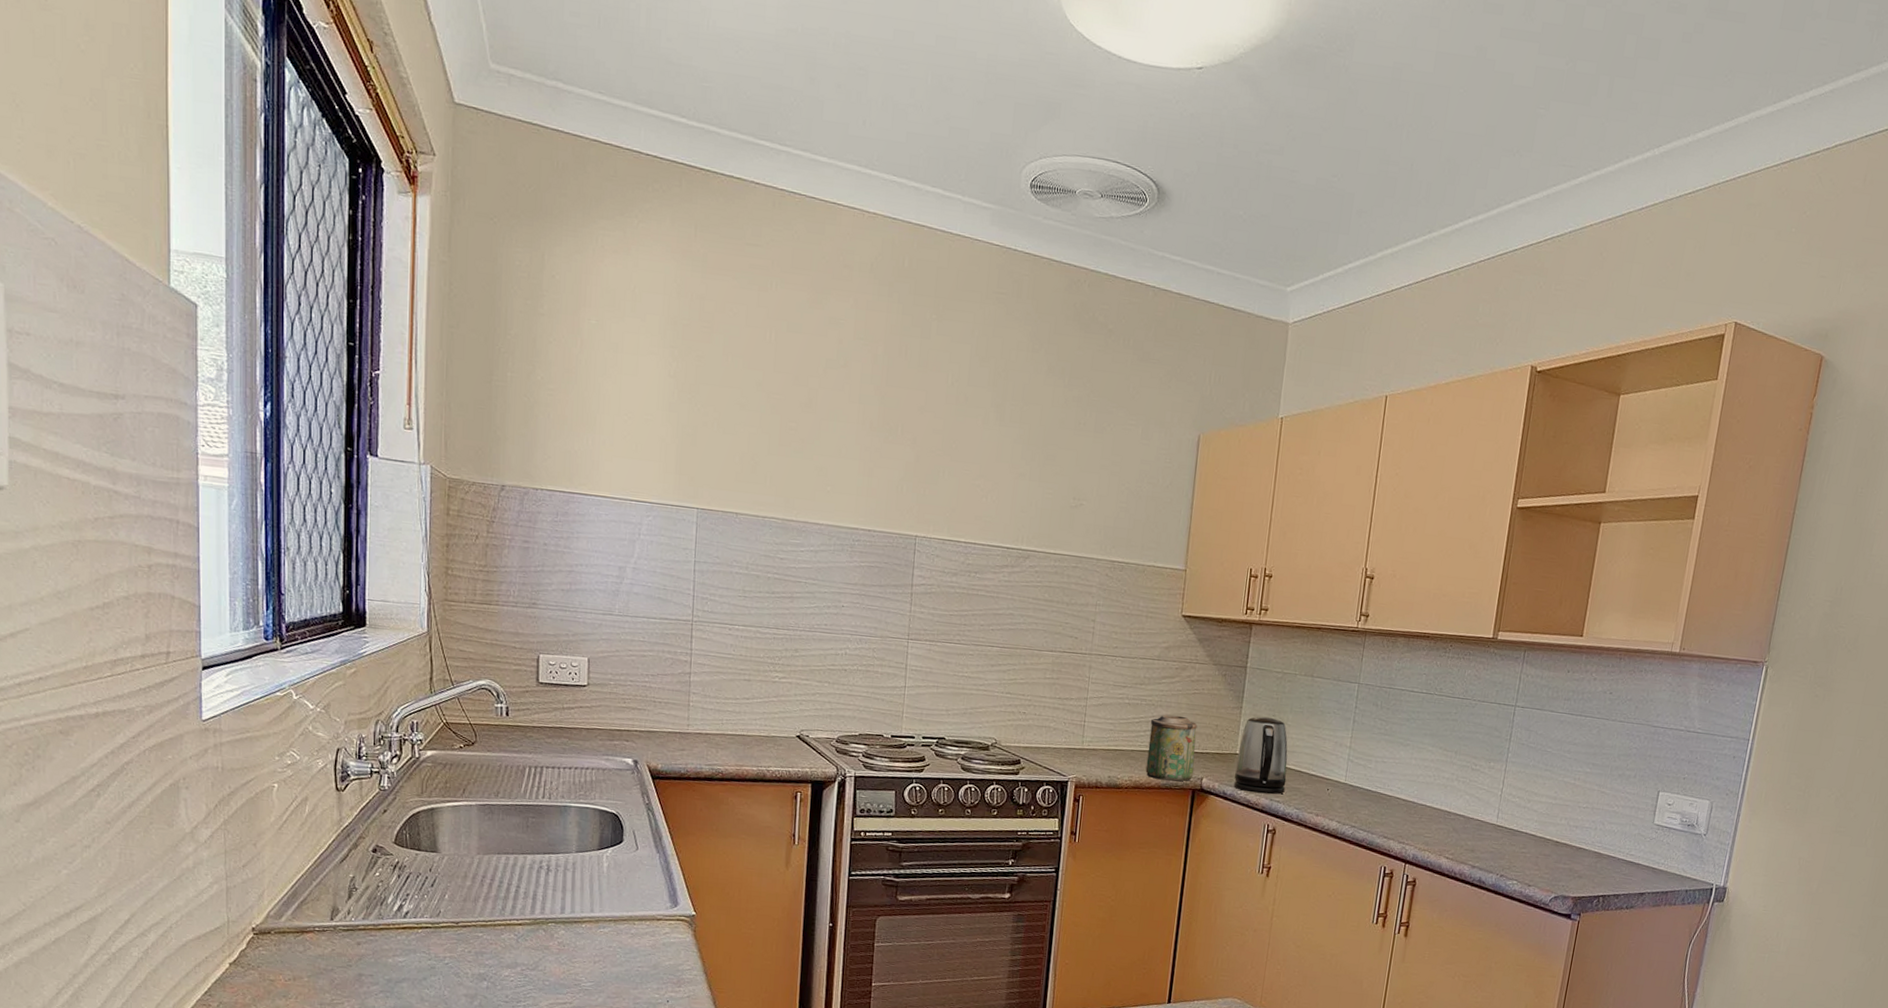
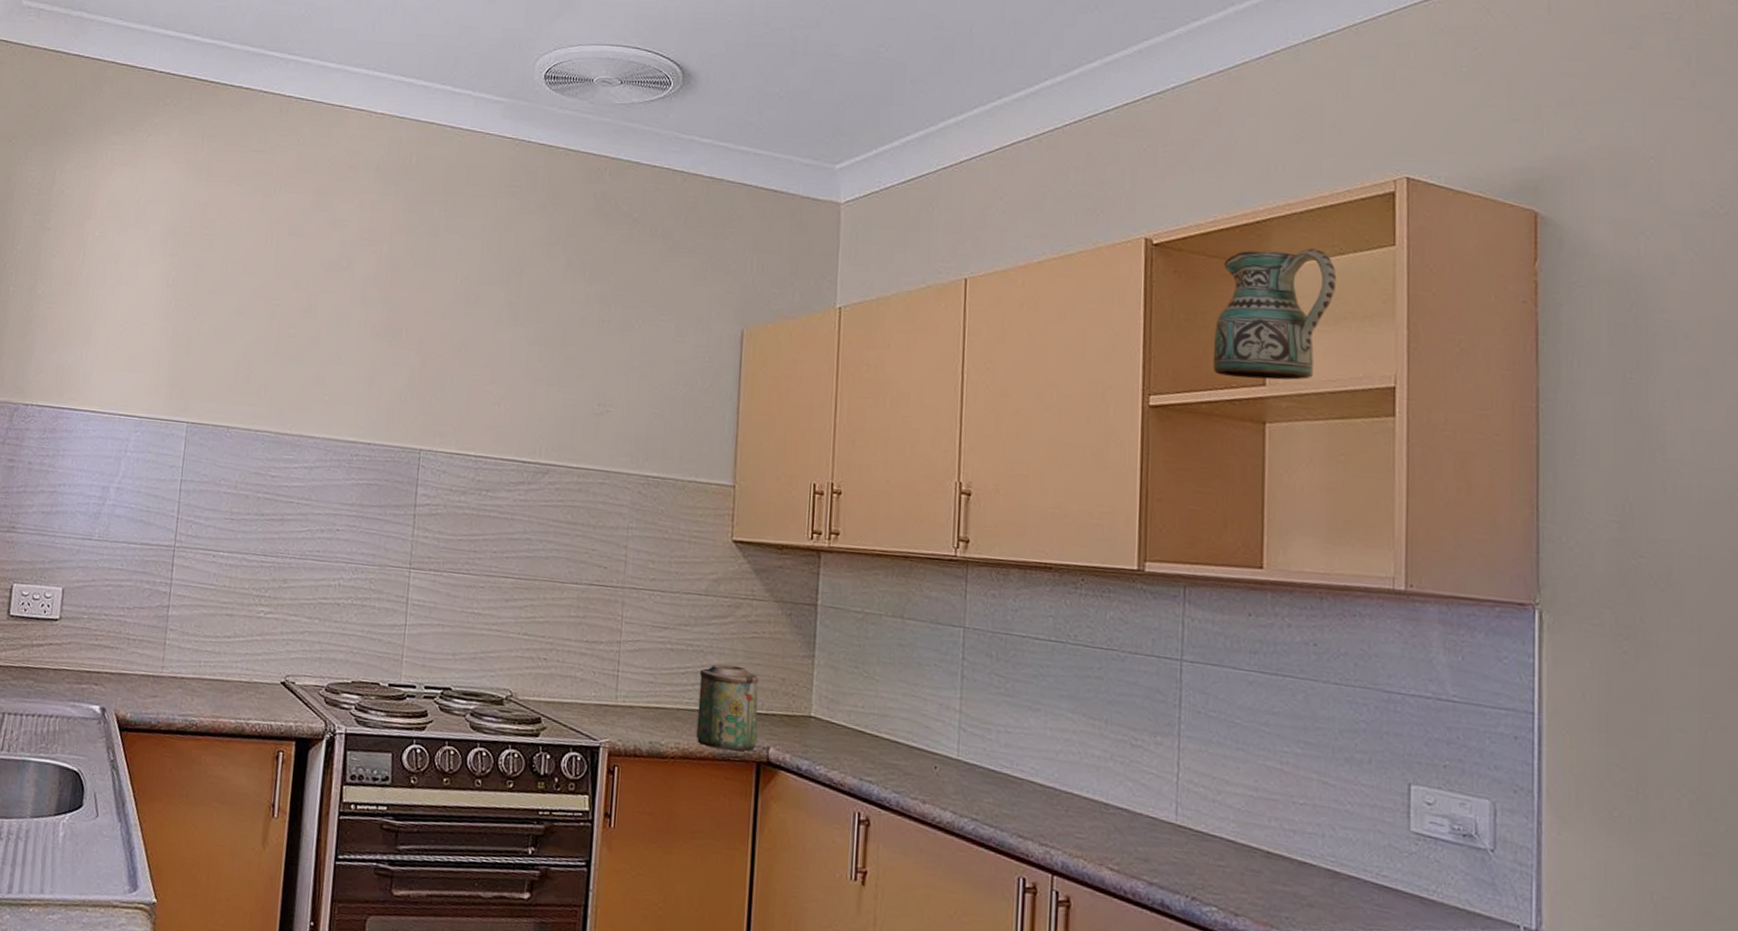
kettle: present [1234,716,1288,795] -> none [810,668,879,773]
ceramic pitcher: none [1568,379,1671,489] -> present [1212,248,1337,380]

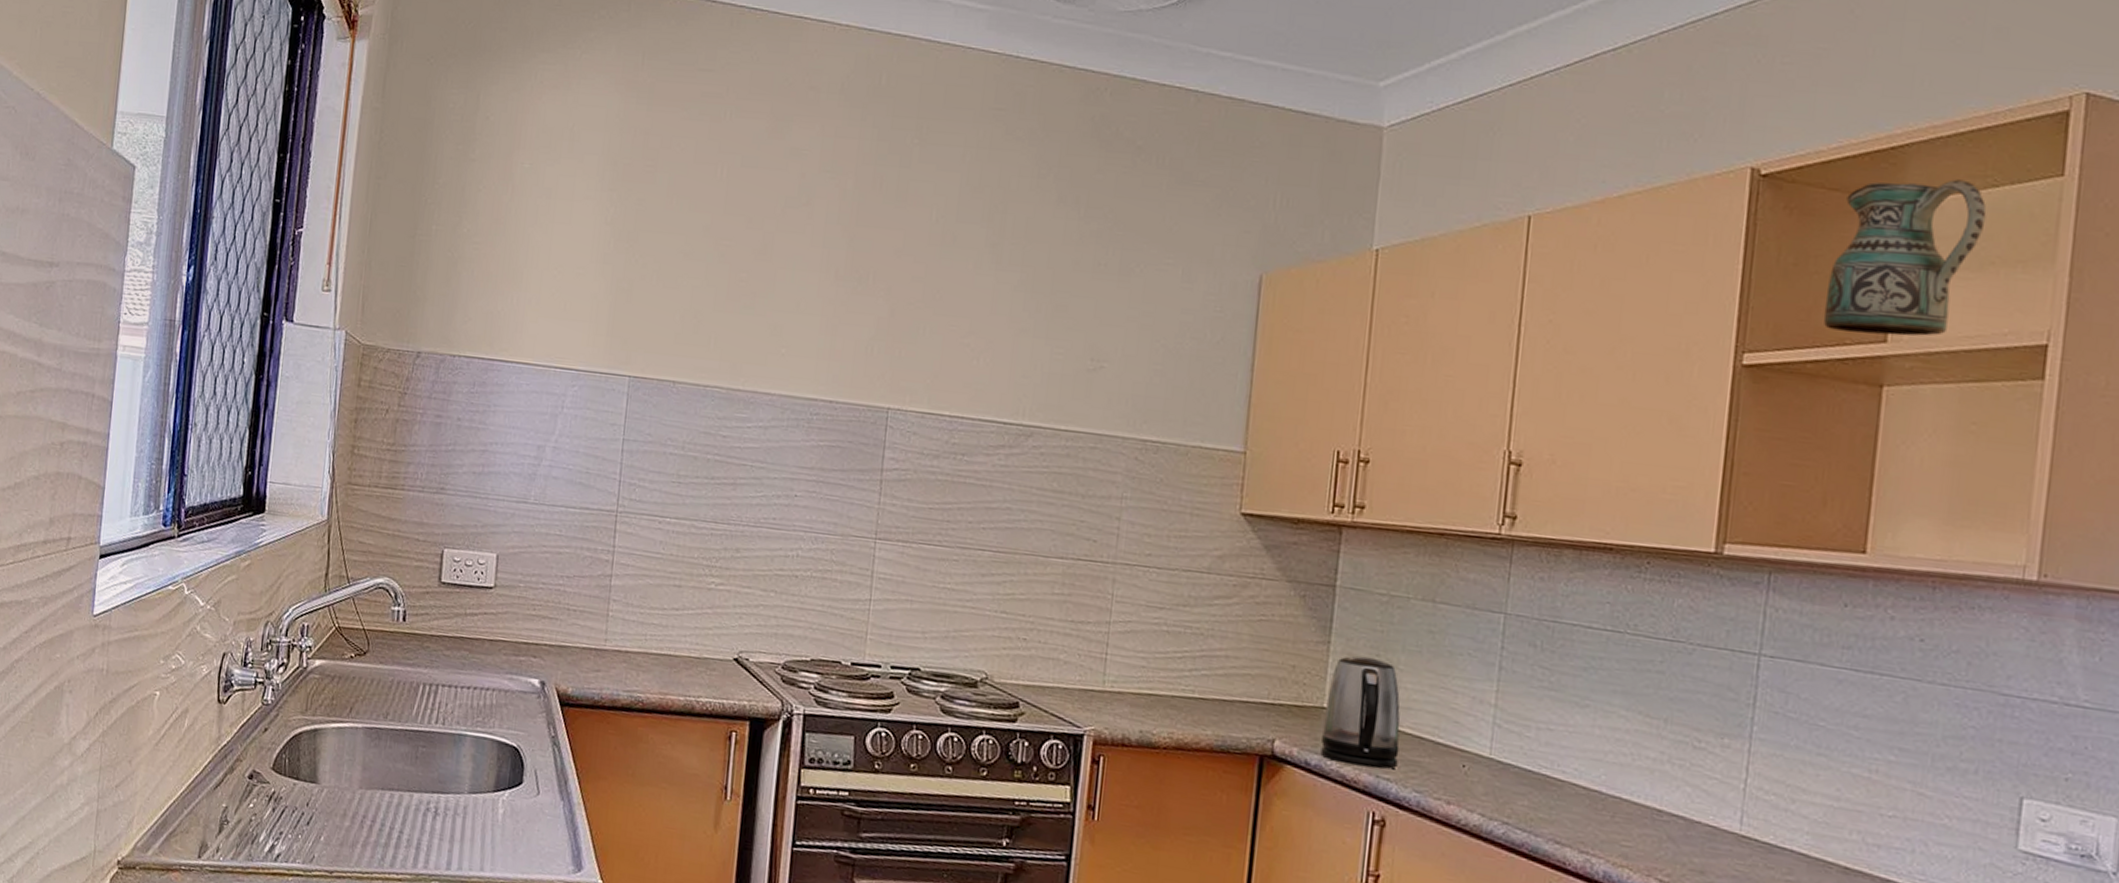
canister: present [696,663,759,751] -> none [1192,648,1266,743]
kettle: none [810,668,879,773] -> present [1320,655,1401,770]

